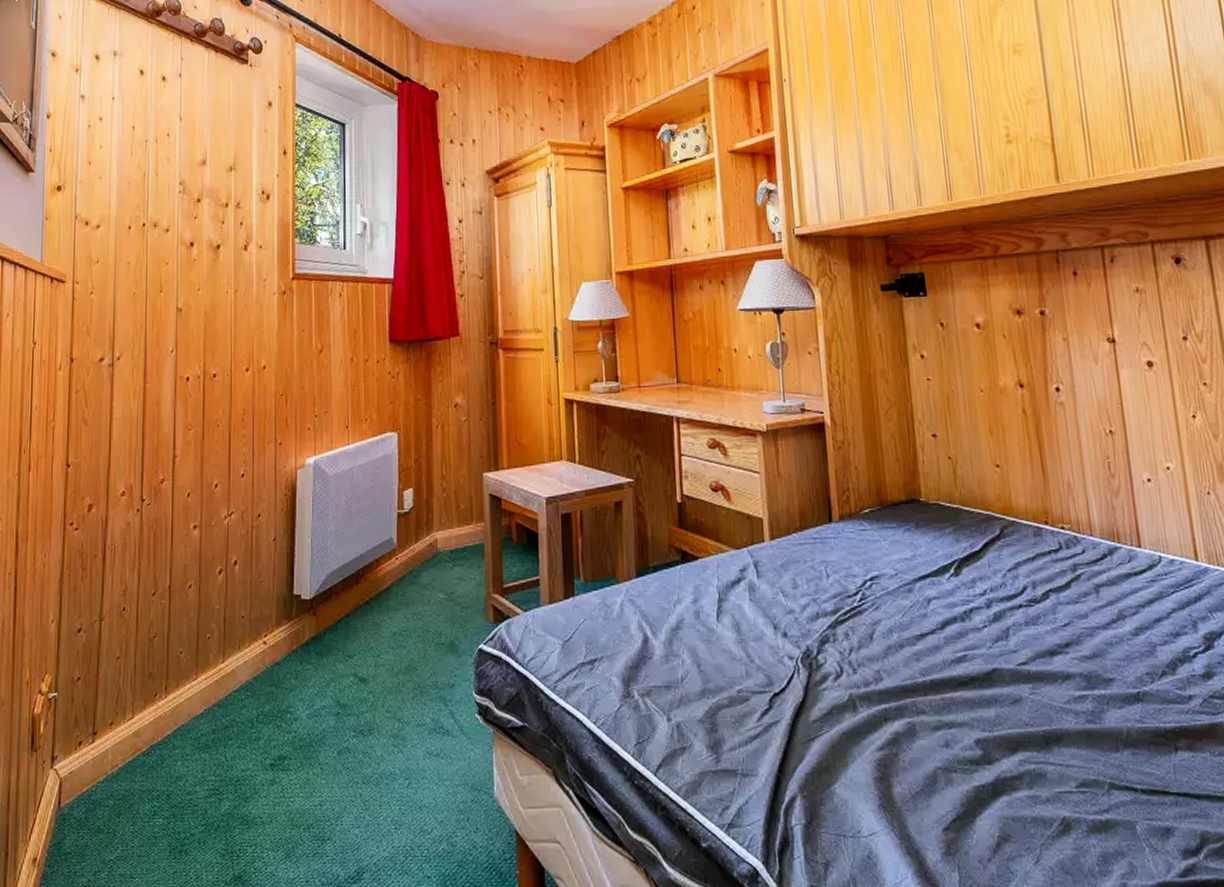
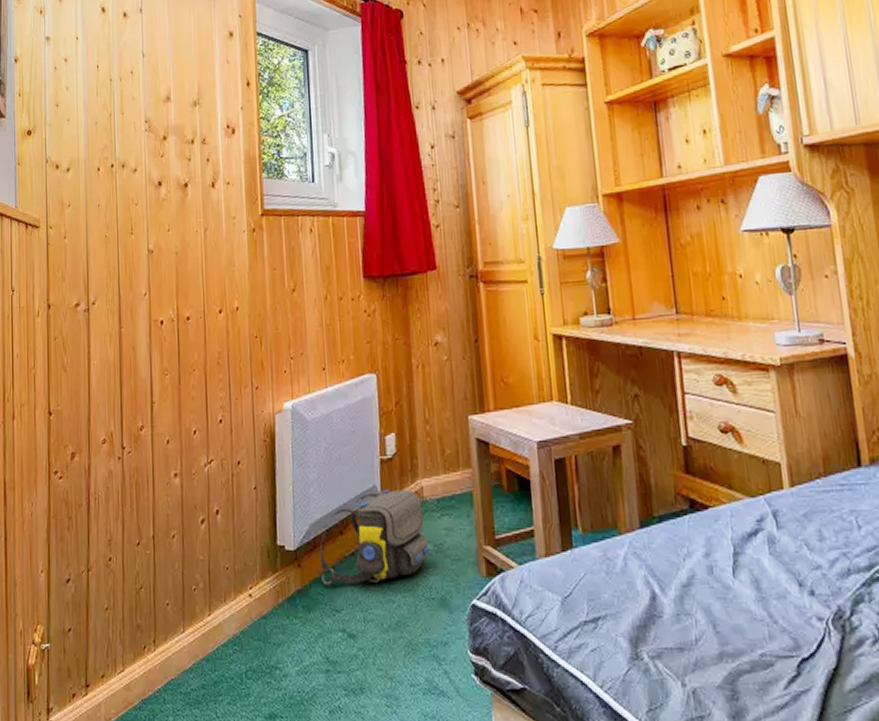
shoulder bag: none [335,541,441,632] -> present [319,489,429,585]

